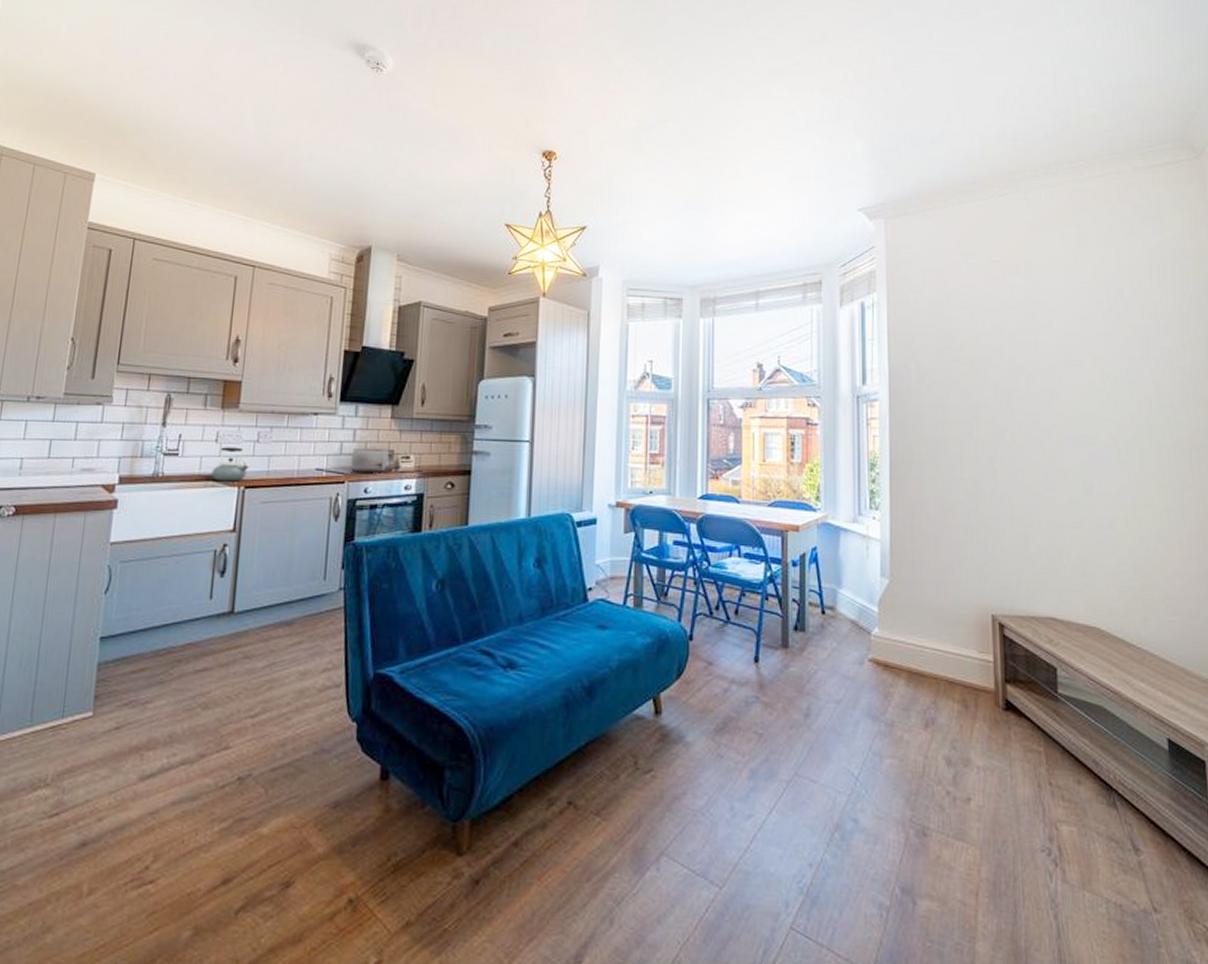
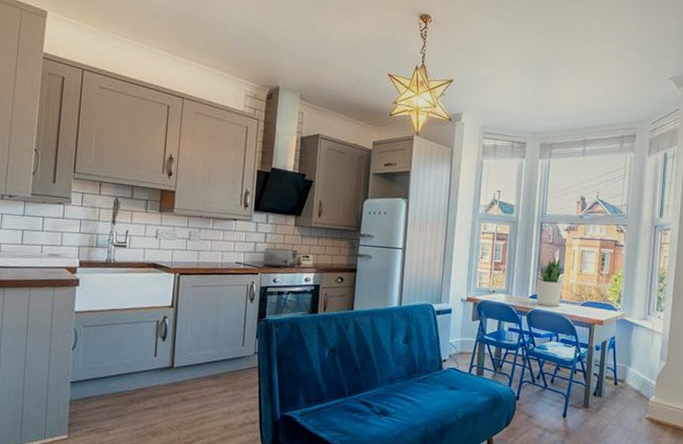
kettle: present [211,447,250,482] -> none [153,242,184,270]
planter: none [707,444,741,511] -> present [536,257,564,307]

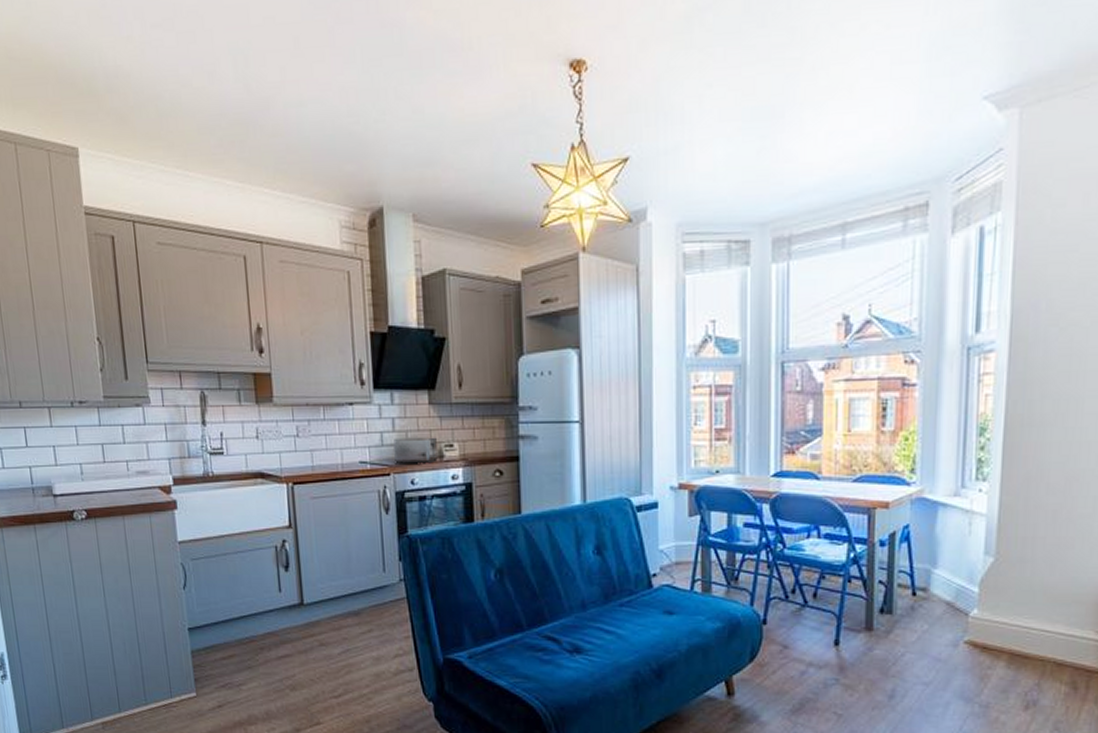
planter: present [536,257,564,307] -> none [782,413,822,488]

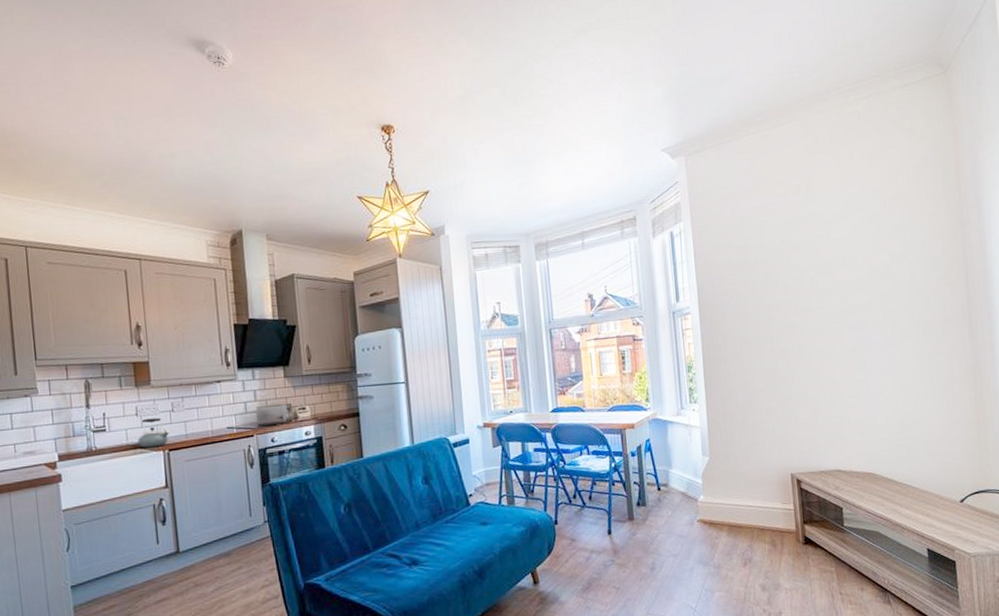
kettle: none [258,443,295,479] -> present [137,417,170,449]

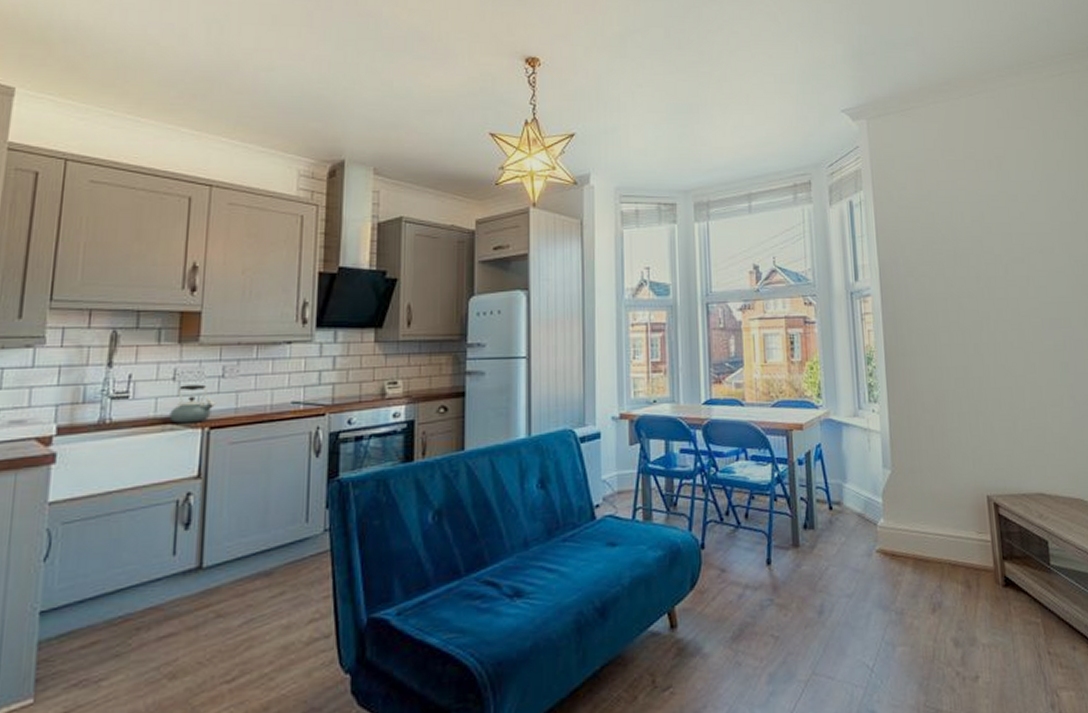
toaster: present [256,403,293,427] -> none [332,374,380,404]

